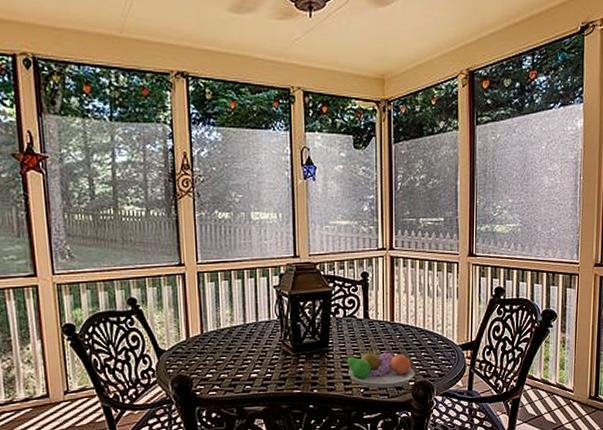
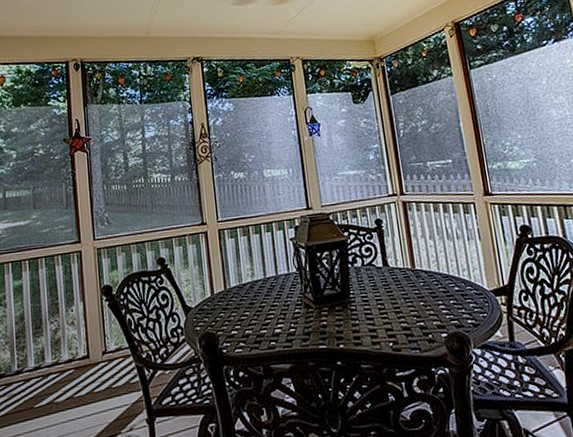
fruit bowl: present [340,348,415,389] -> none [364,297,446,342]

